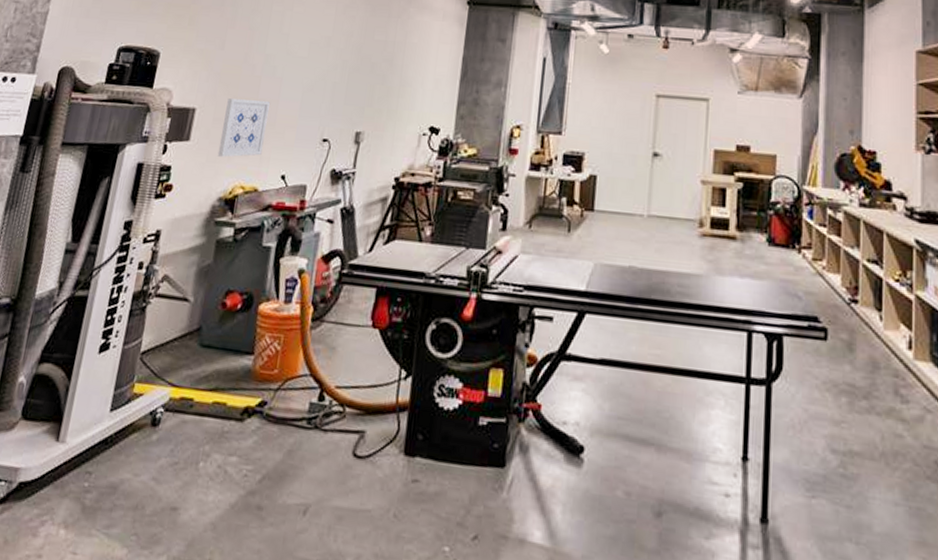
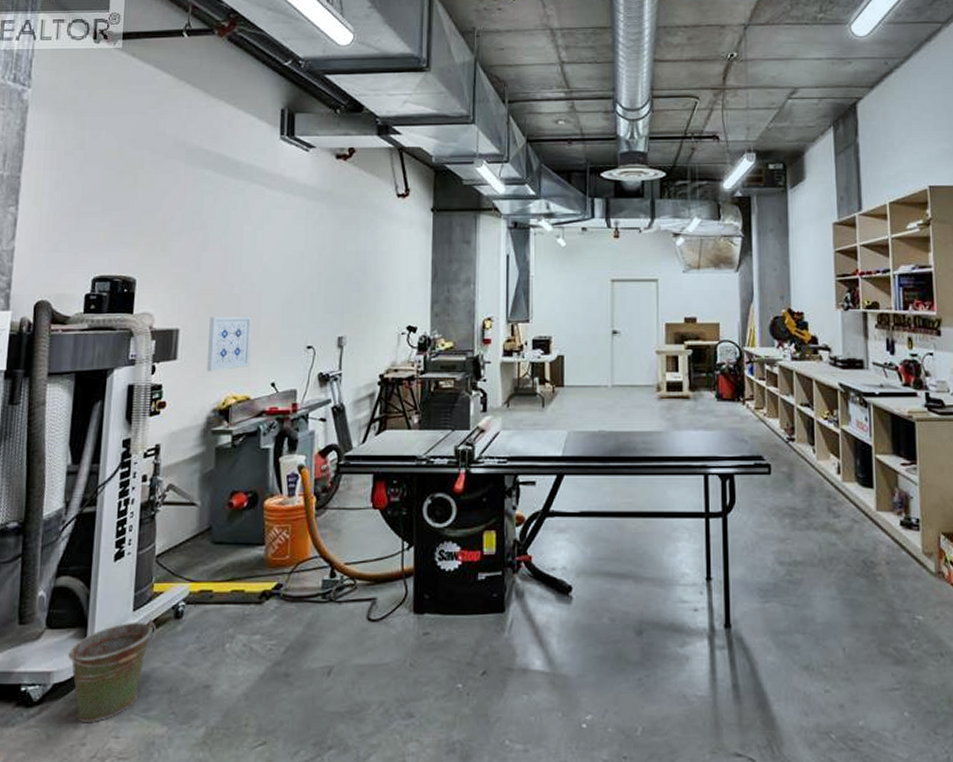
bucket: none [37,422,132,532] -> present [68,619,157,722]

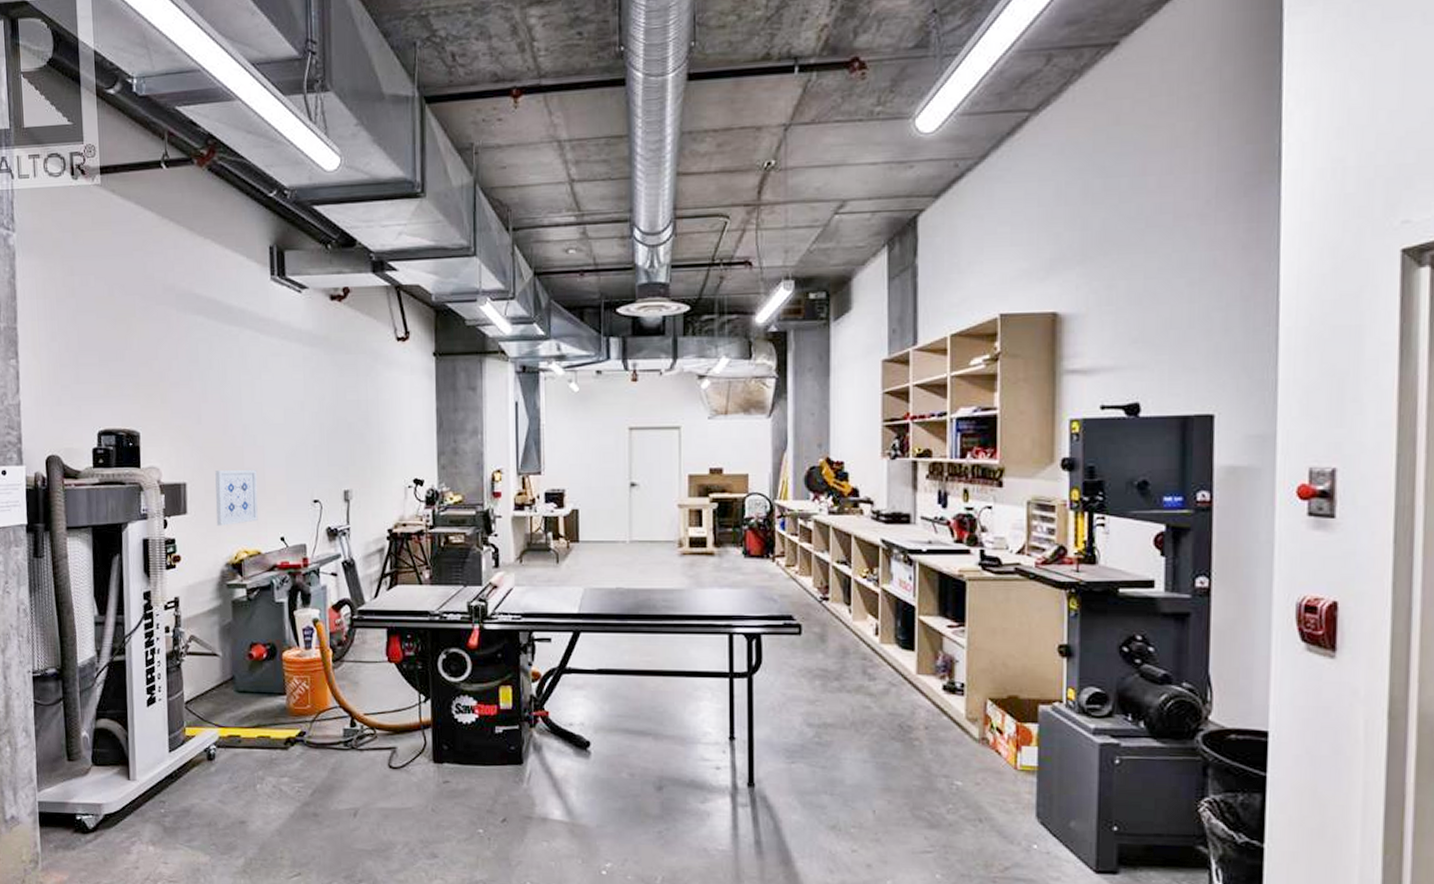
bucket: present [68,619,157,722] -> none [114,760,192,849]

